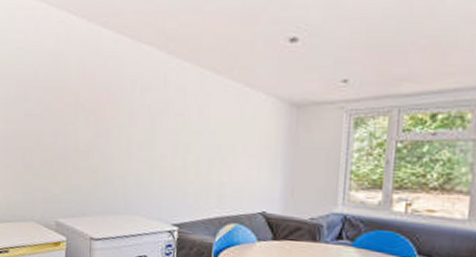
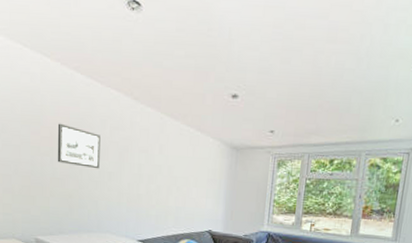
picture frame: none [81,87,130,138] -> present [57,123,100,169]

